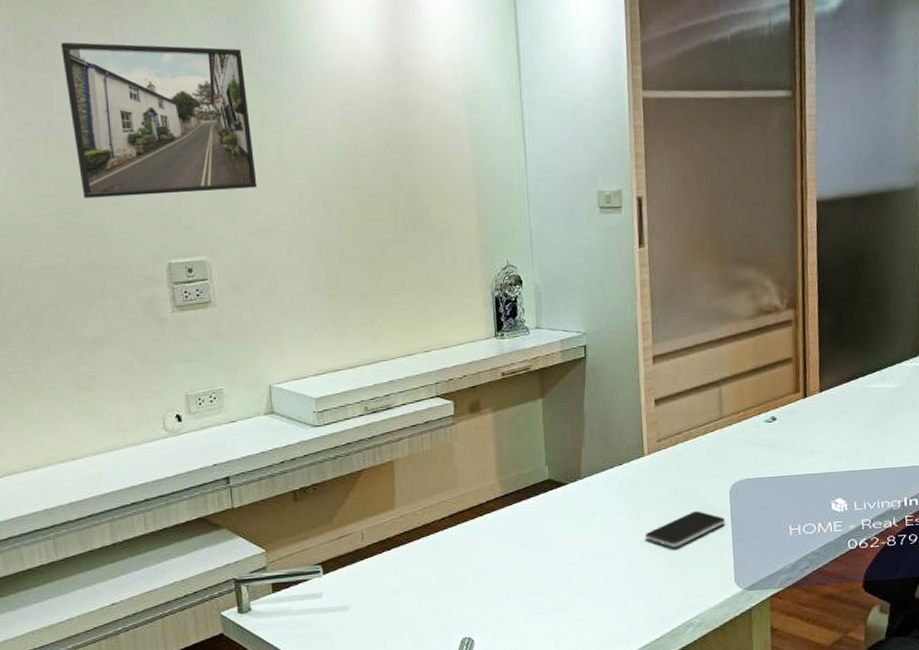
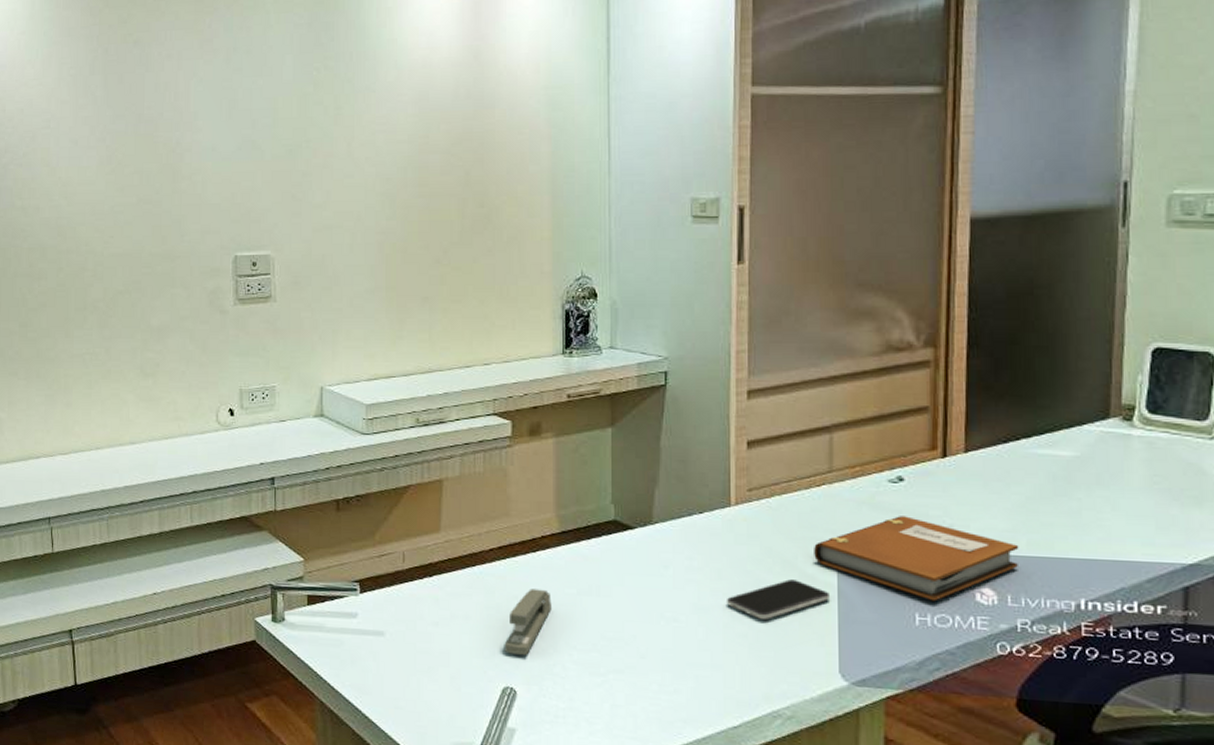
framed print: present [61,42,258,198] -> none [156,39,325,189]
stapler: none [460,547,500,609] -> present [504,589,552,656]
notebook: none [711,448,861,514] -> present [814,516,1019,602]

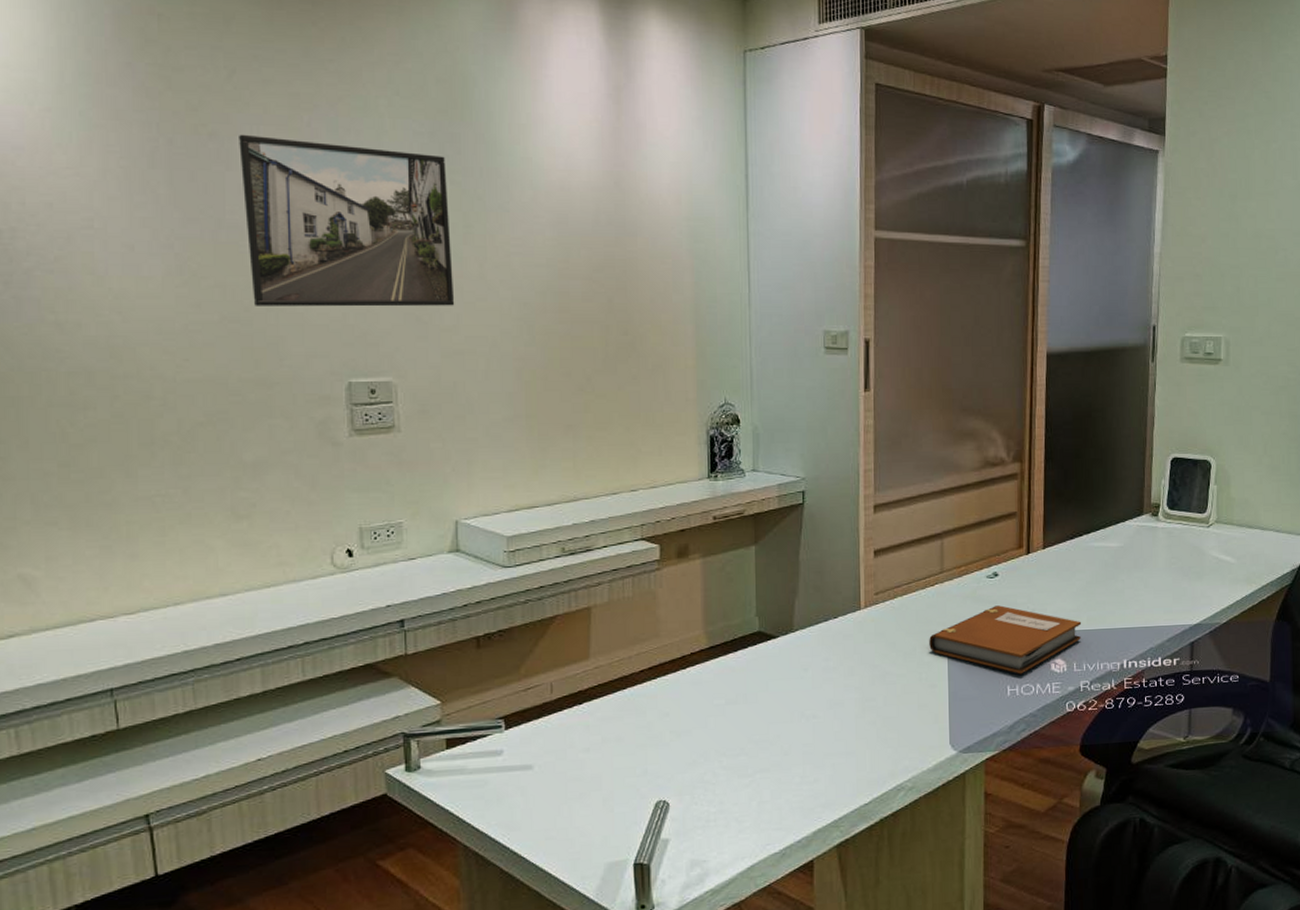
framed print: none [156,39,325,189] -> present [239,134,455,307]
stapler: present [504,589,552,656] -> none [656,703,702,769]
smartphone: present [727,579,831,619] -> none [858,669,943,706]

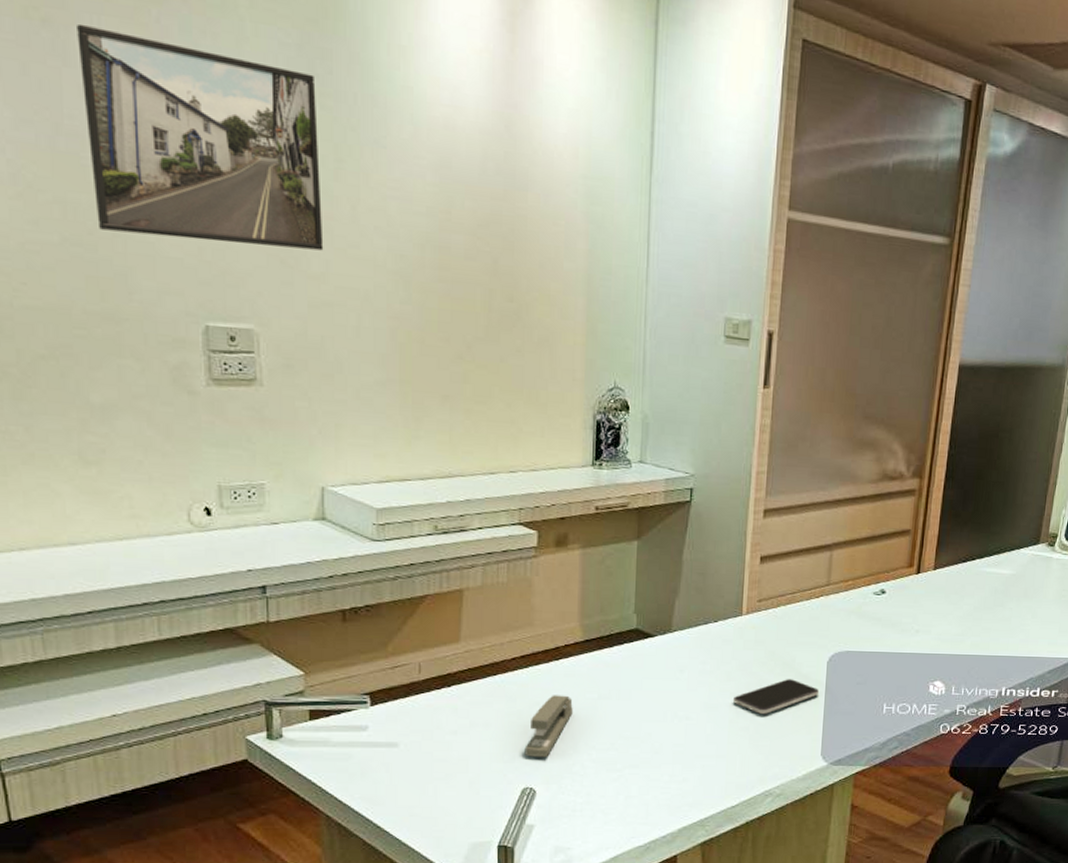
stapler: none [656,703,702,769] -> present [524,695,573,758]
smartphone: none [858,669,943,706] -> present [733,679,820,714]
notebook: present [929,605,1082,674] -> none [809,623,965,693]

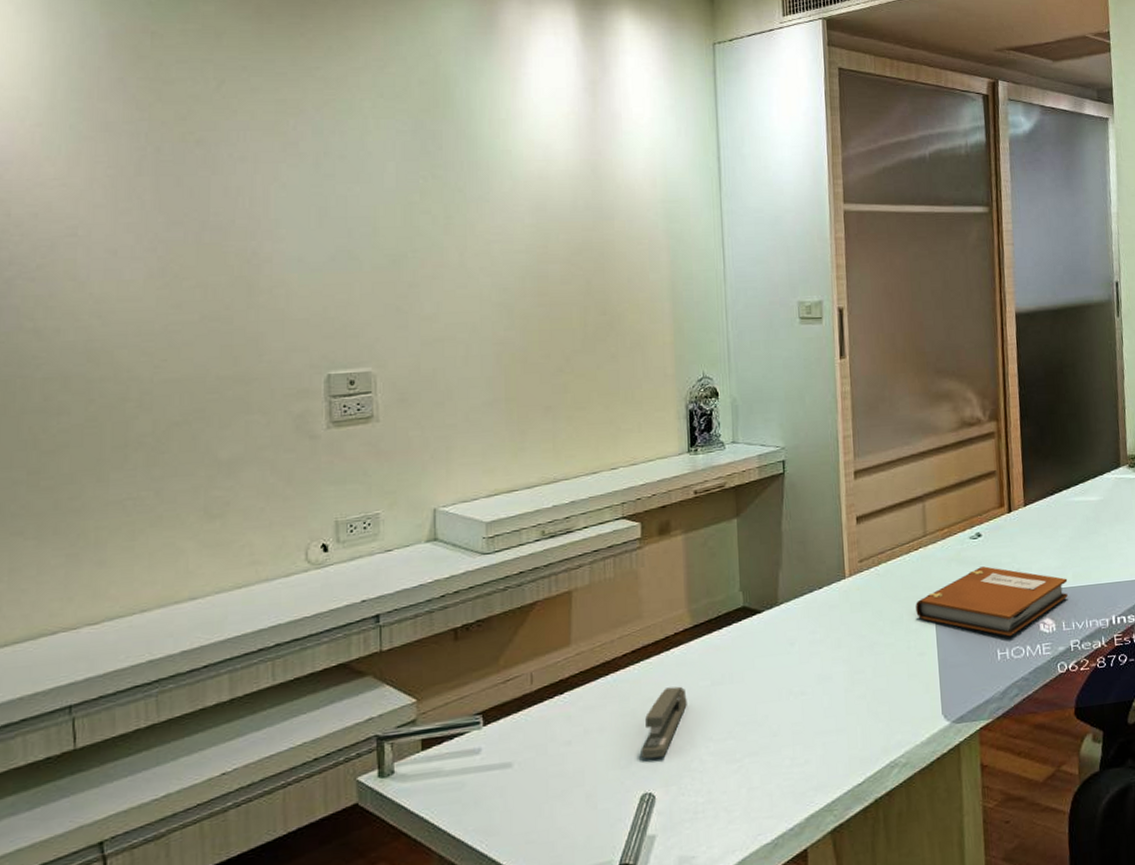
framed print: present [77,23,324,251] -> none [225,139,435,304]
smartphone: present [733,679,820,714] -> none [847,637,932,678]
notebook: none [809,623,965,693] -> present [916,566,1068,637]

